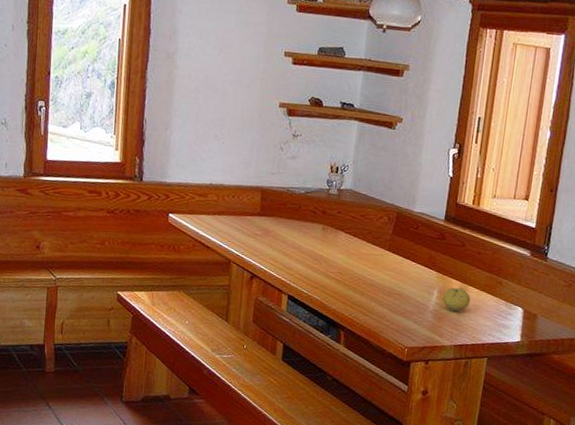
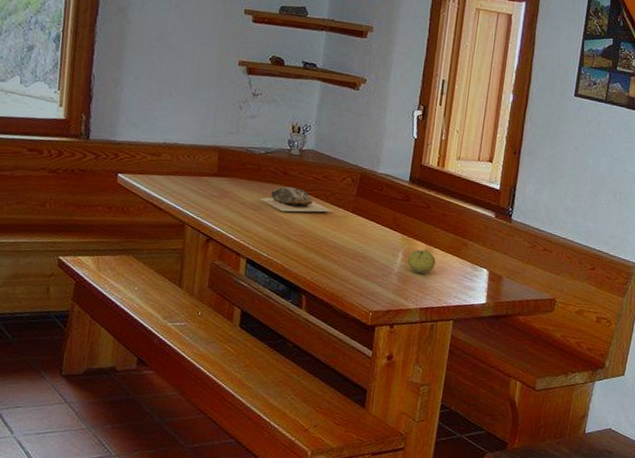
mineral sample: none [300,225,369,251] -> present [260,186,332,213]

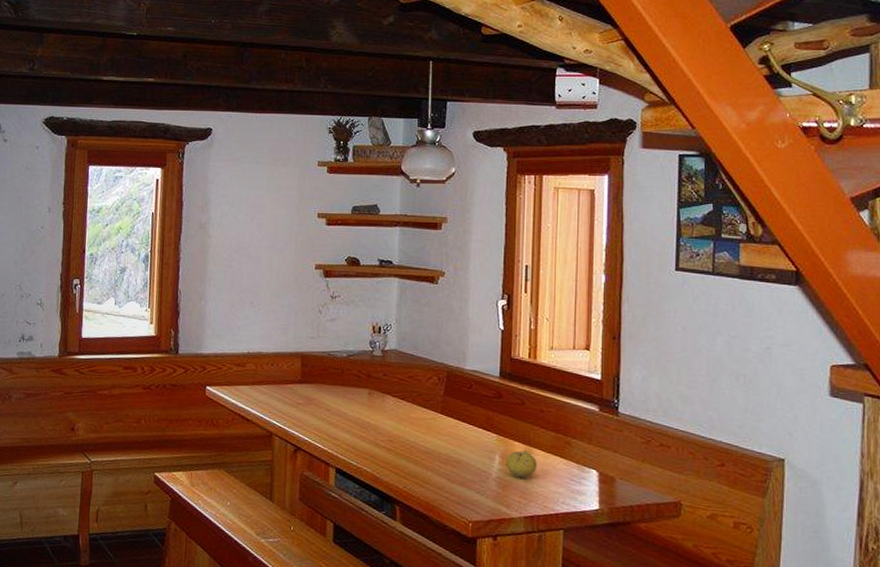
mineral sample: present [260,186,332,213] -> none [345,389,420,417]

